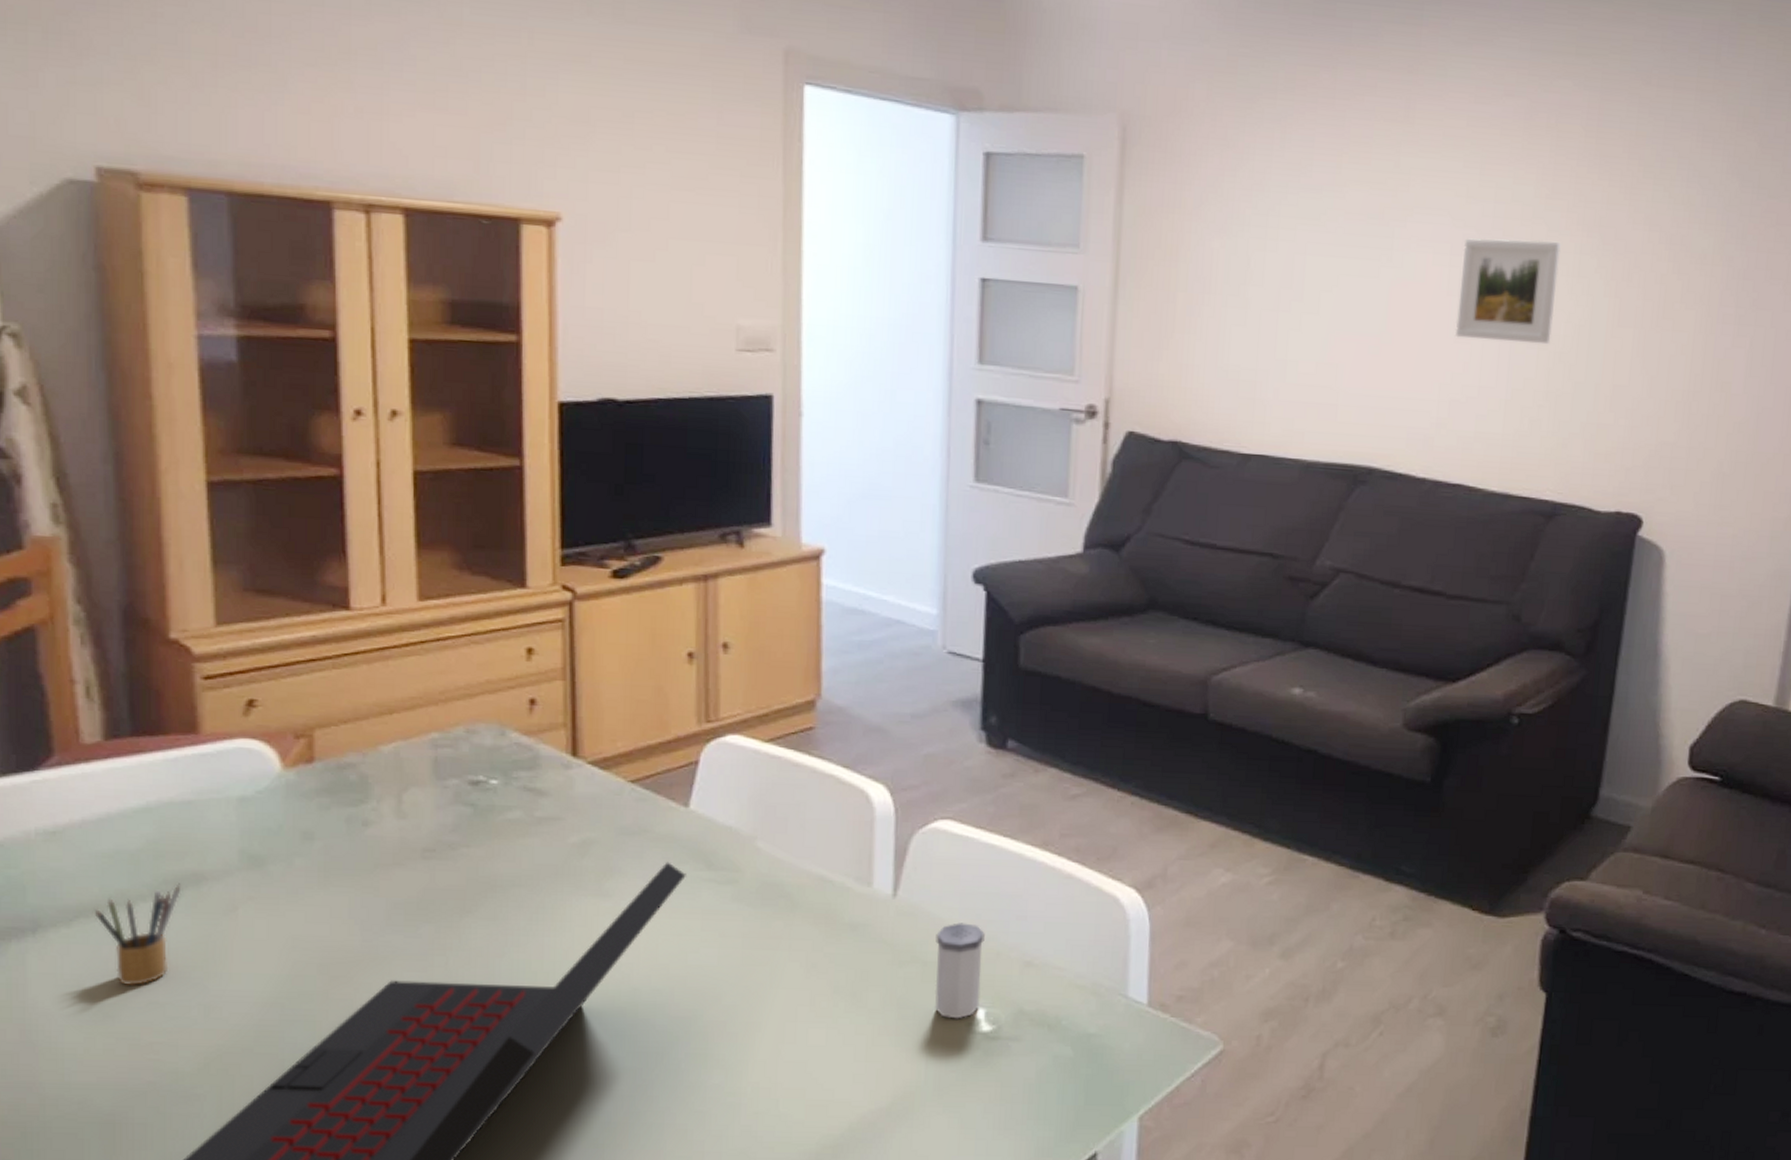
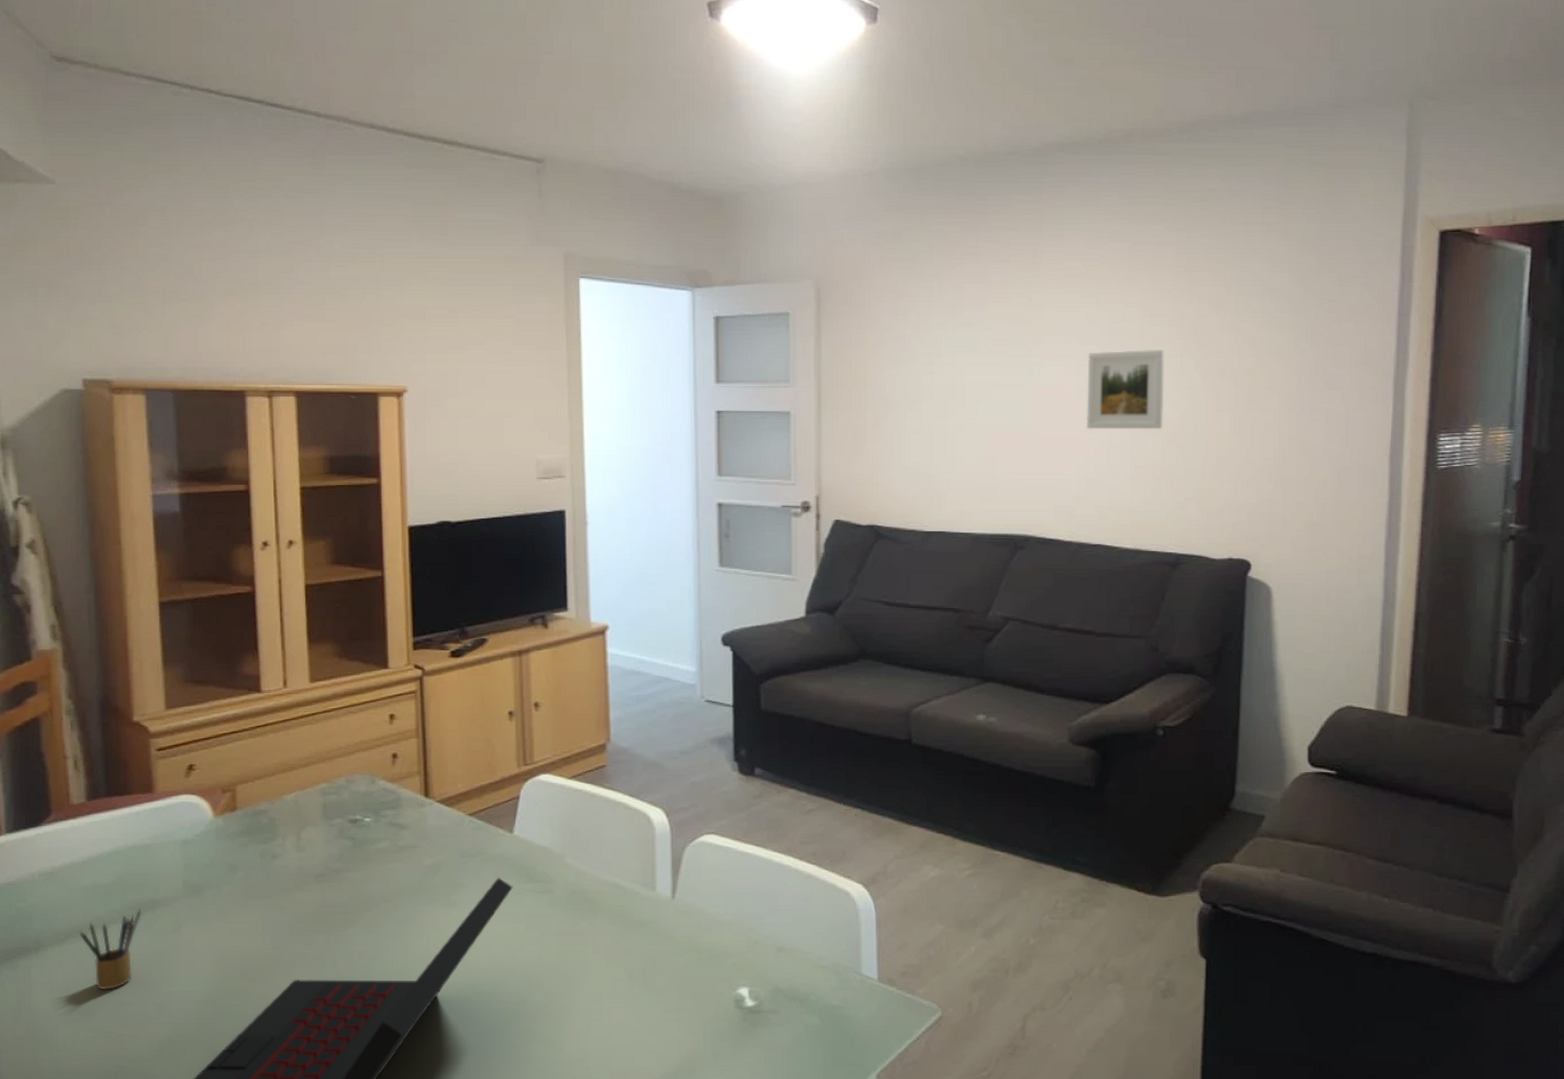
salt shaker: present [934,922,985,1019] -> none [707,917,745,997]

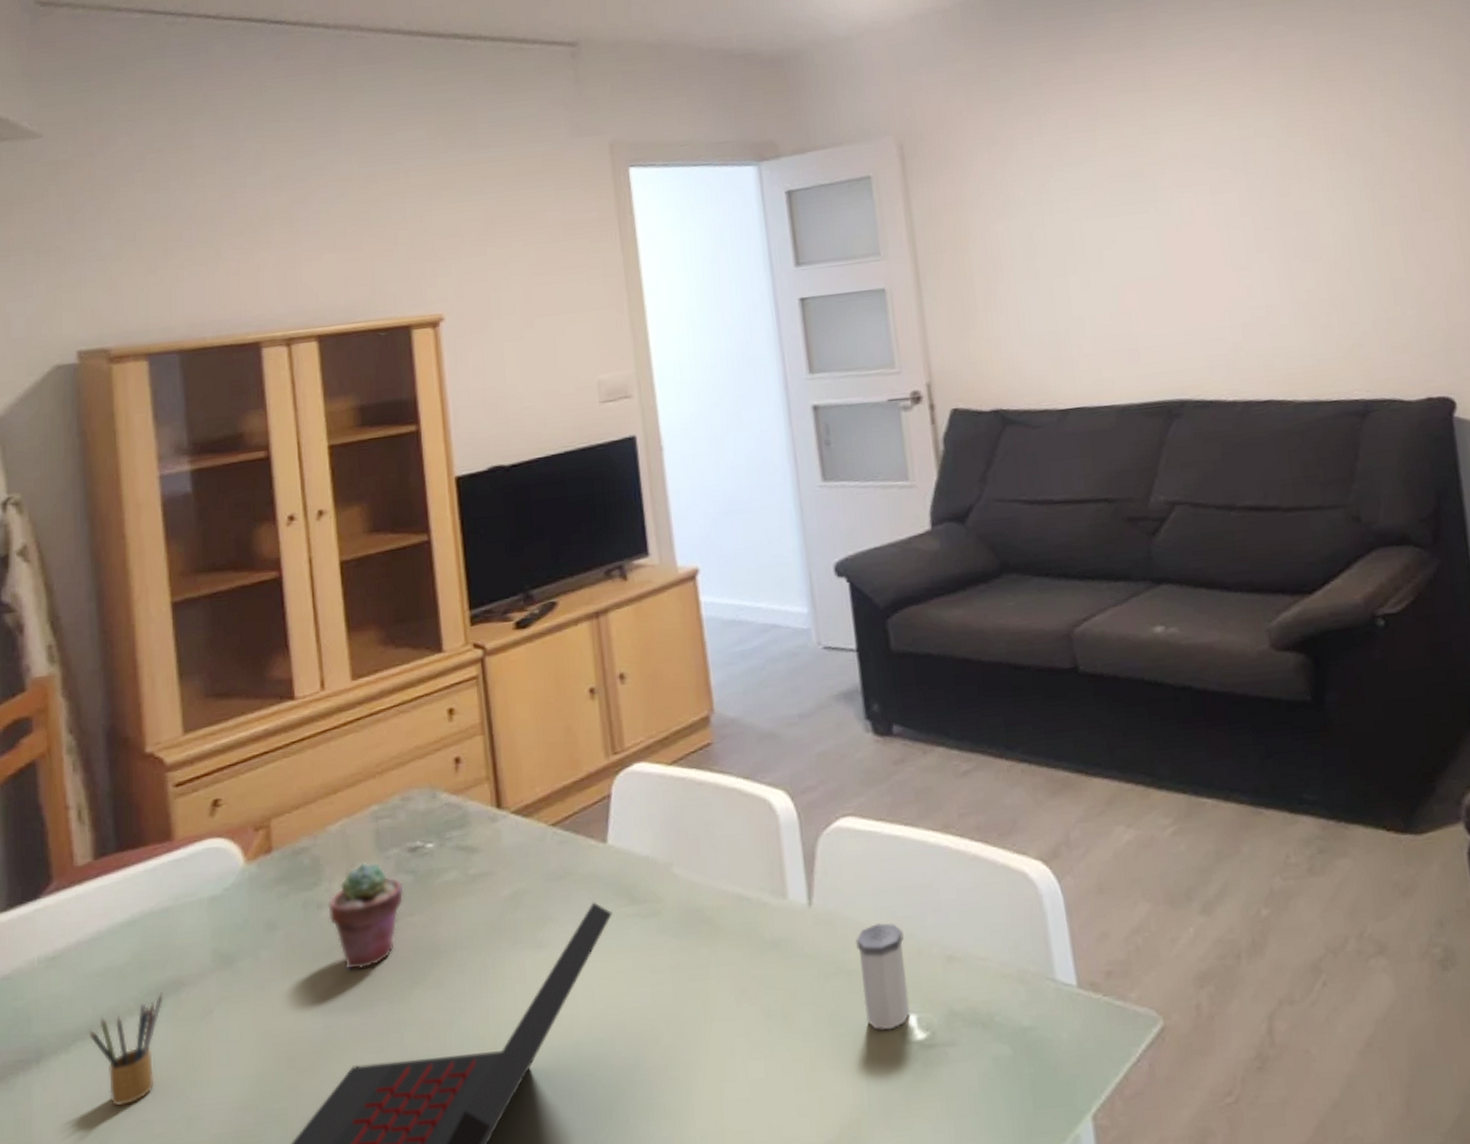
potted succulent: none [280,827,344,909] -> present [328,862,404,970]
salt shaker: none [707,917,745,997] -> present [856,923,910,1030]
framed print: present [1086,349,1166,430] -> none [1221,163,1323,266]

